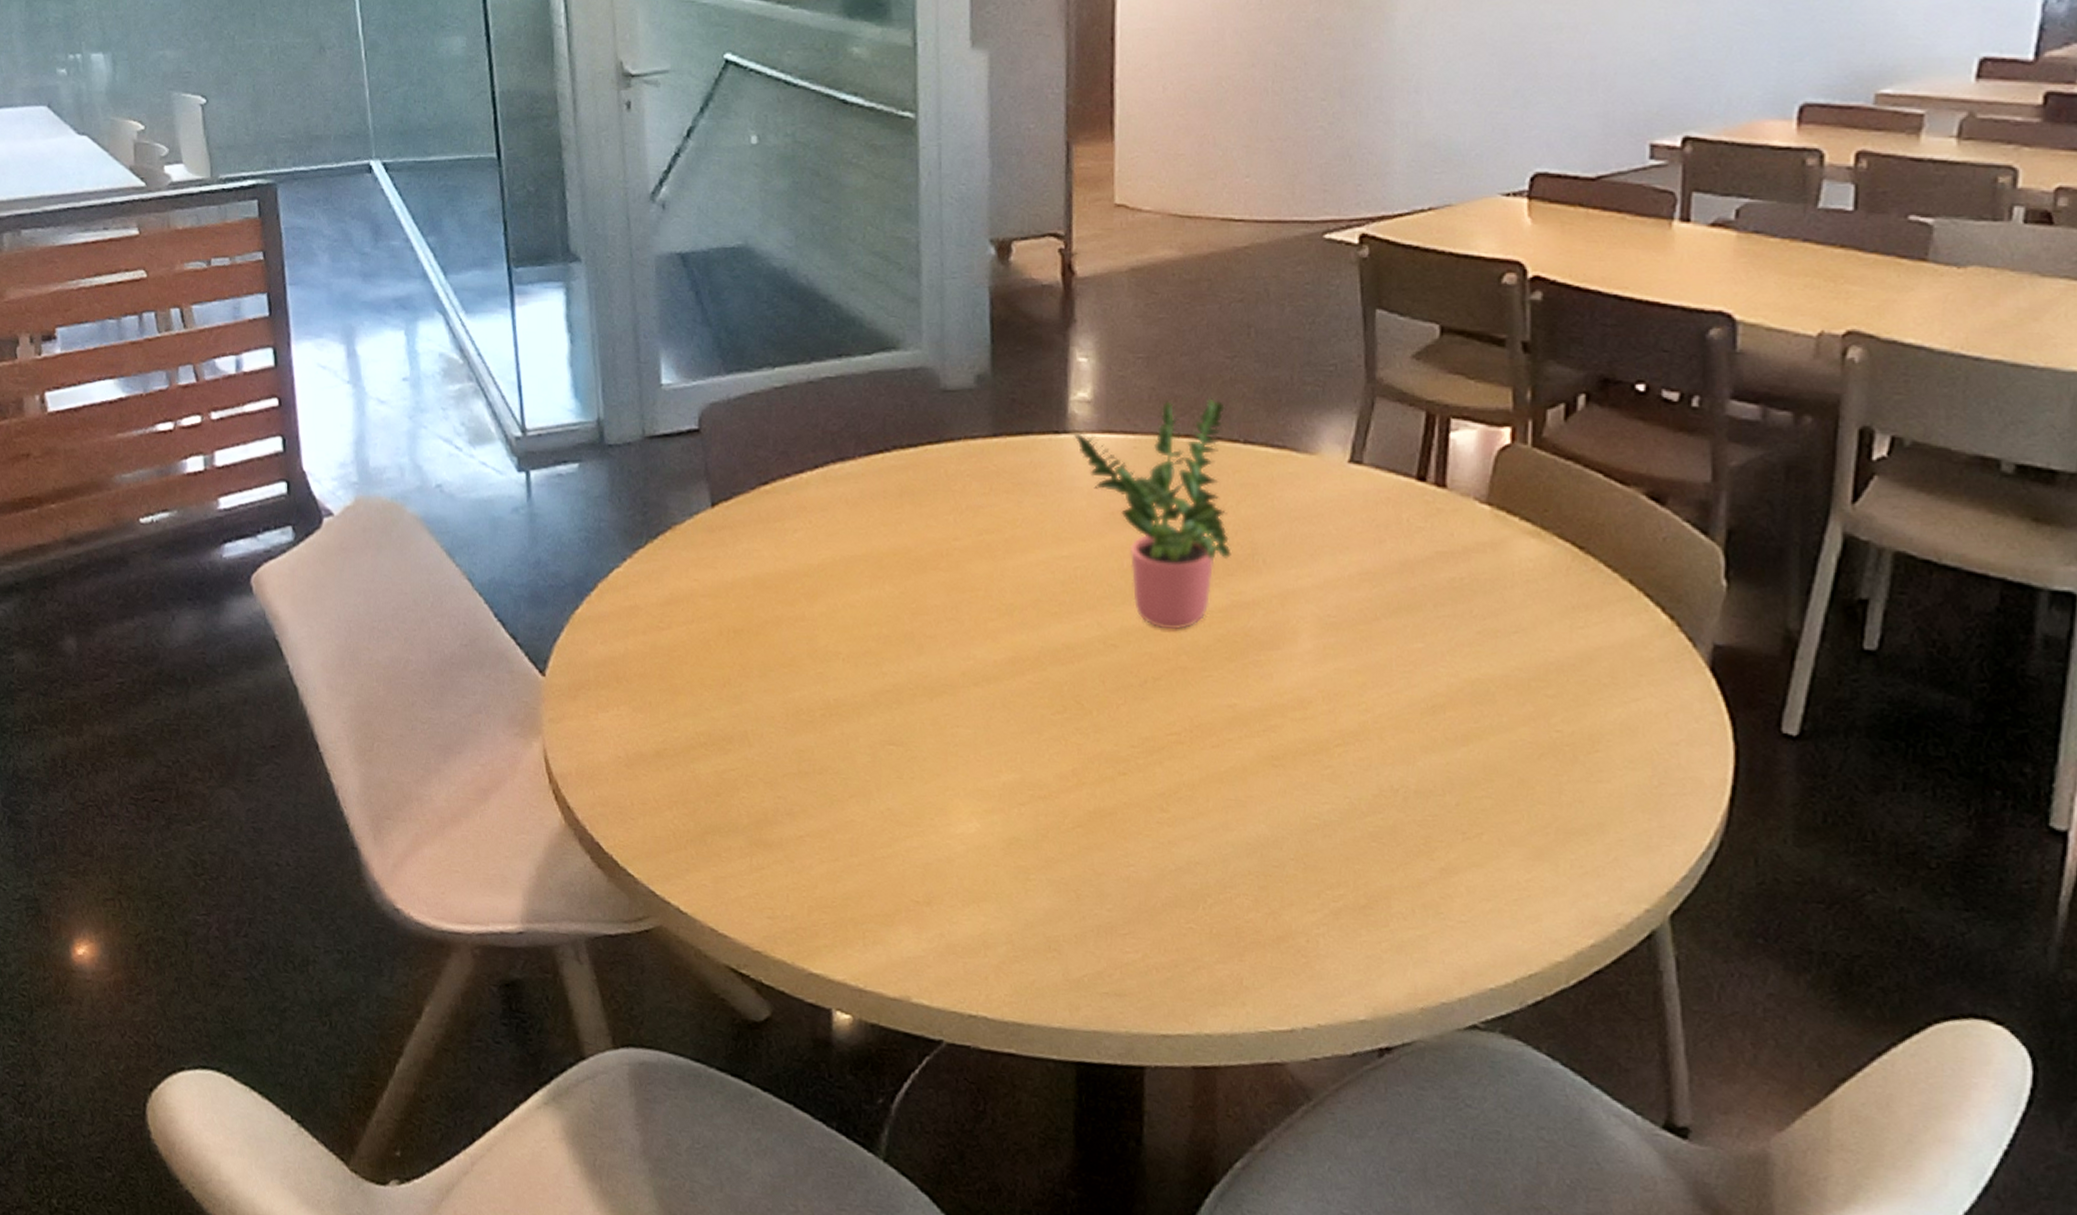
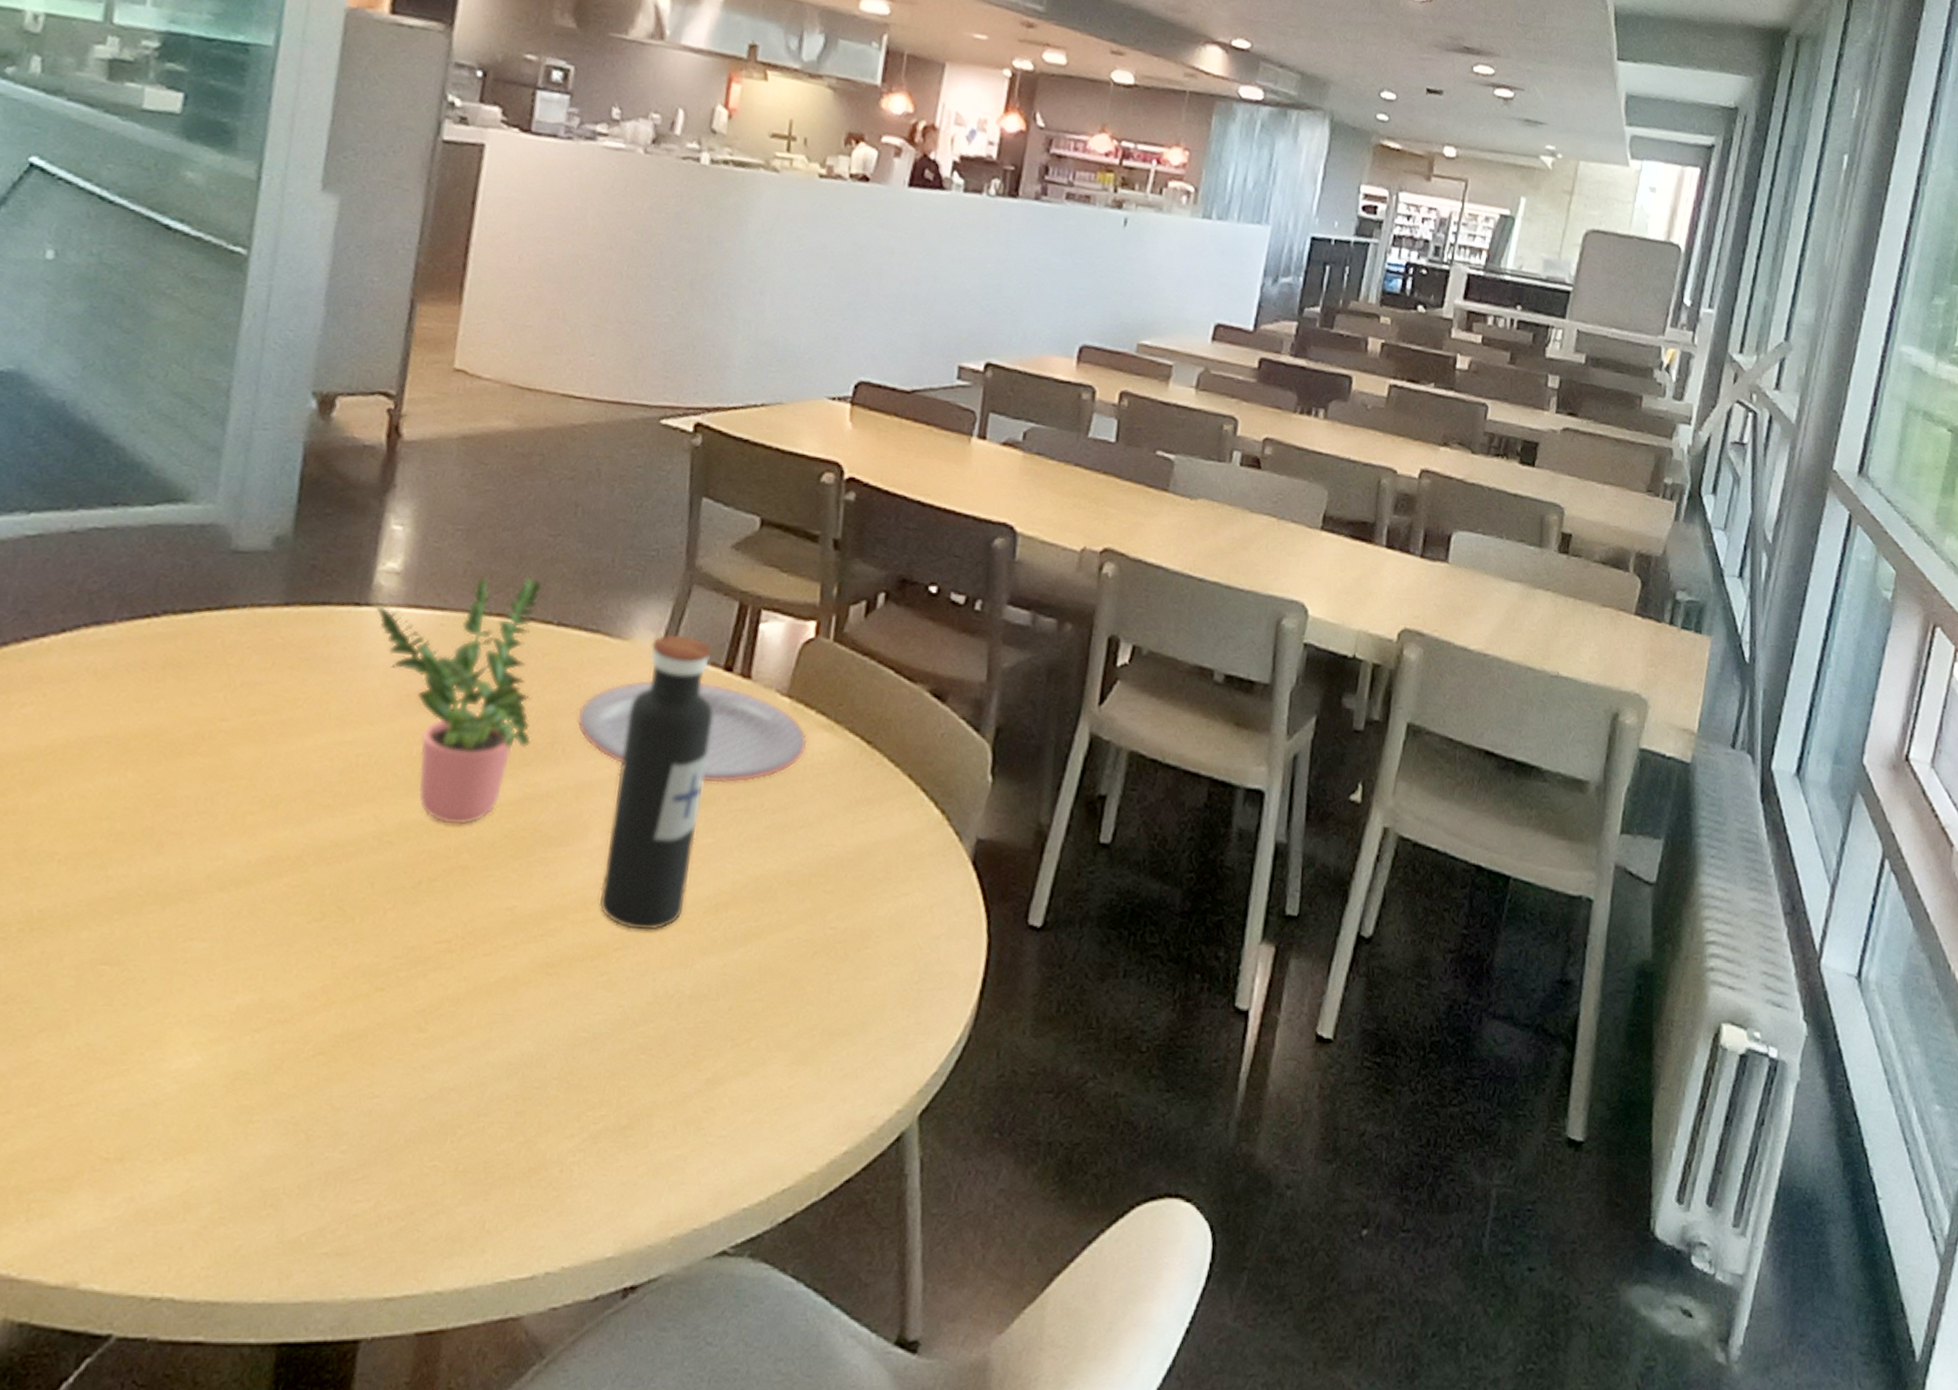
plate: none [1274,491,1513,590] -> present [577,679,807,783]
water bottle: none [1315,447,1410,729] -> present [599,634,713,931]

